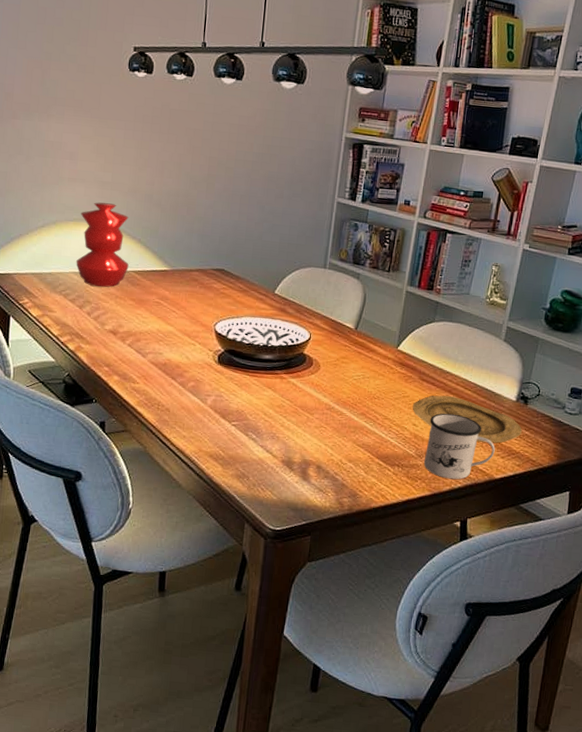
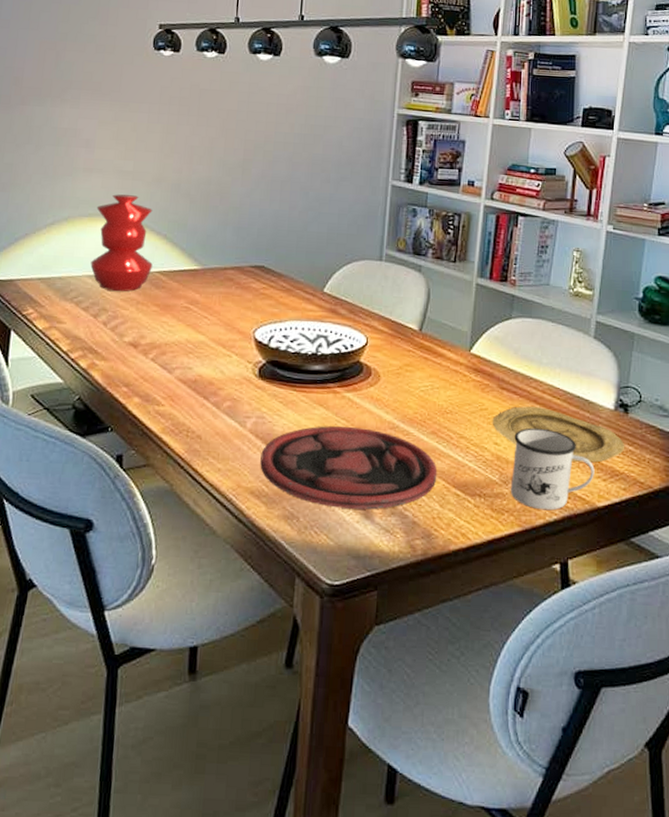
plate: none [218,405,365,473] -> present [260,426,438,510]

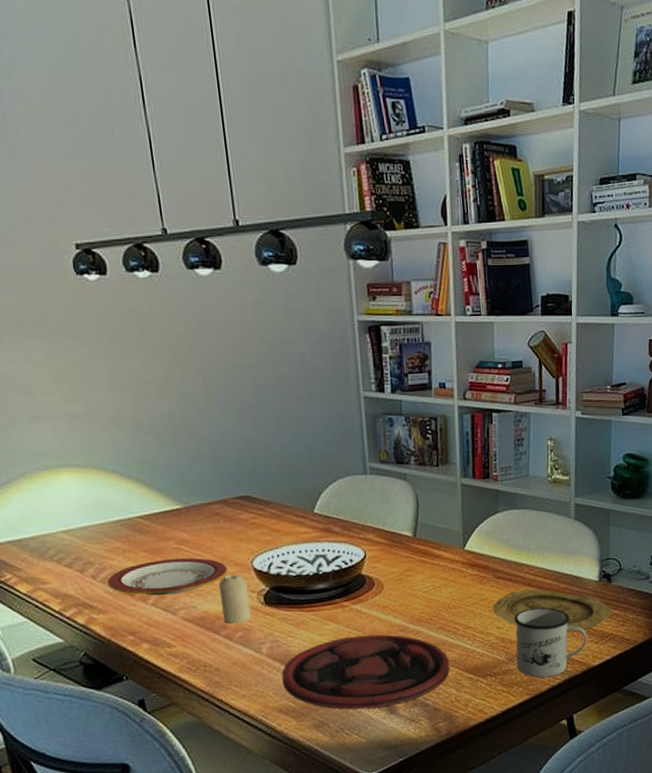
vase: present [90,194,153,292] -> none [53,440,131,544]
plate: none [115,316,230,352] -> present [107,557,228,596]
candle: none [216,341,246,393] -> present [218,574,251,625]

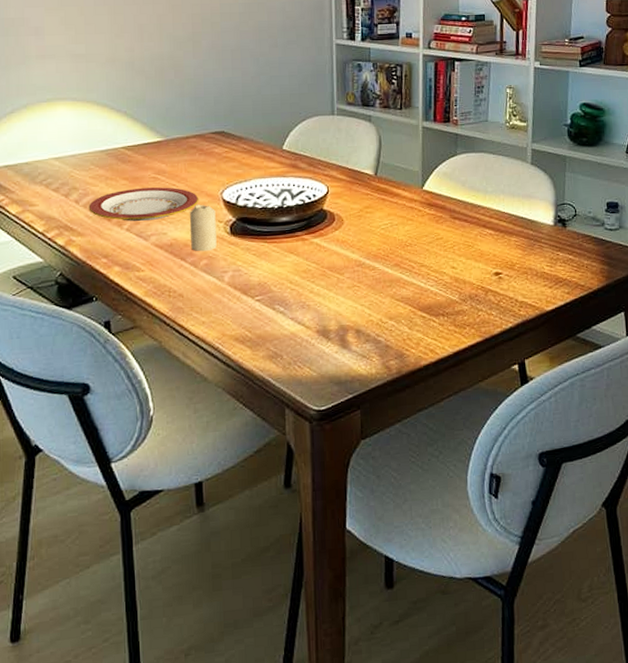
plate: present [281,634,450,710] -> none [241,268,404,343]
plate: present [492,588,612,632] -> none [448,230,566,275]
mug: present [514,607,588,678] -> none [468,249,541,321]

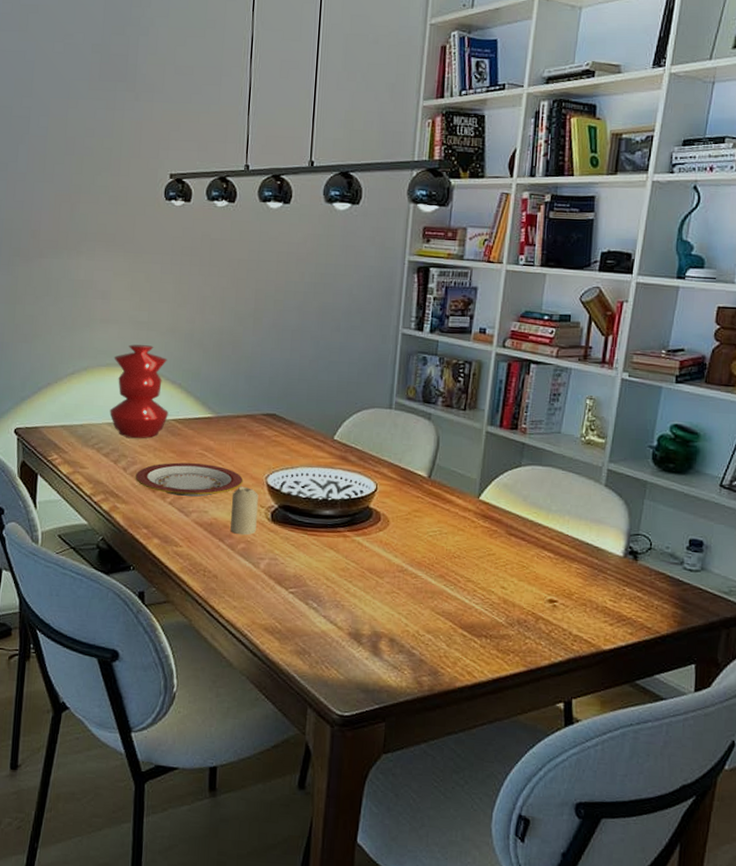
vase: none [54,77,117,171] -> present [110,344,169,439]

